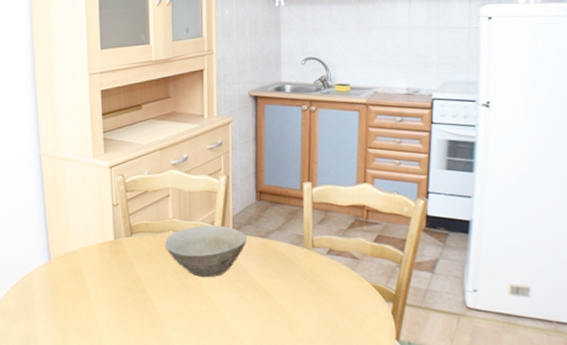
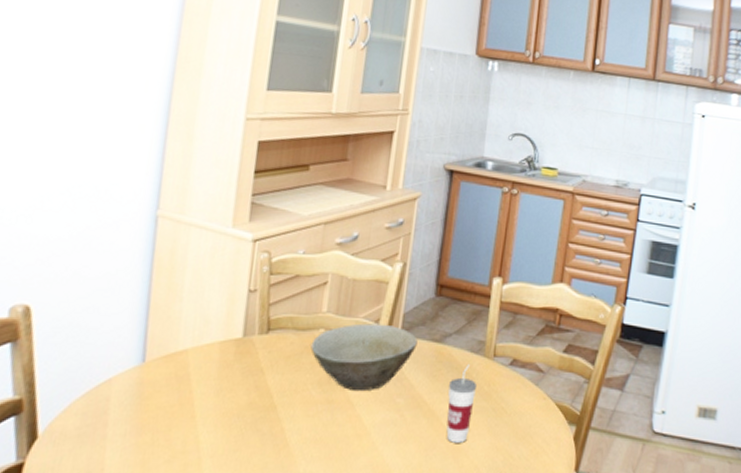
cup: none [276,255,301,317] -> present [446,365,476,443]

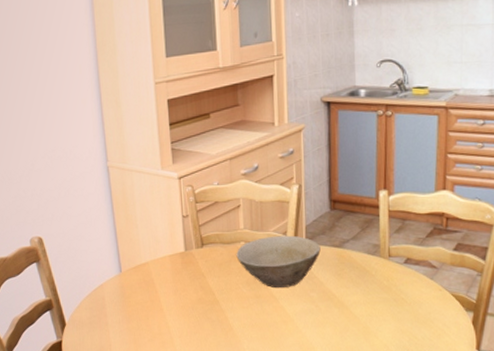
cup: present [446,365,476,443] -> none [352,264,377,327]

